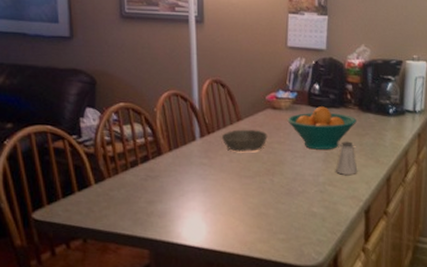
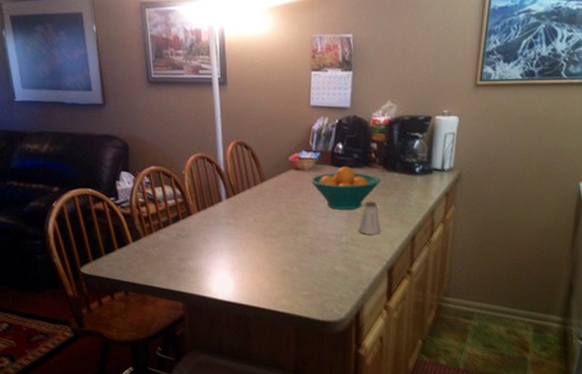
bowl: present [221,129,268,152] -> none [246,190,291,212]

